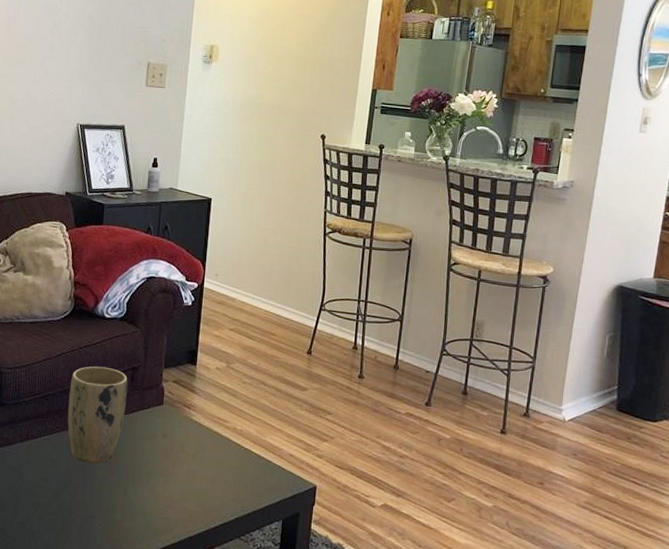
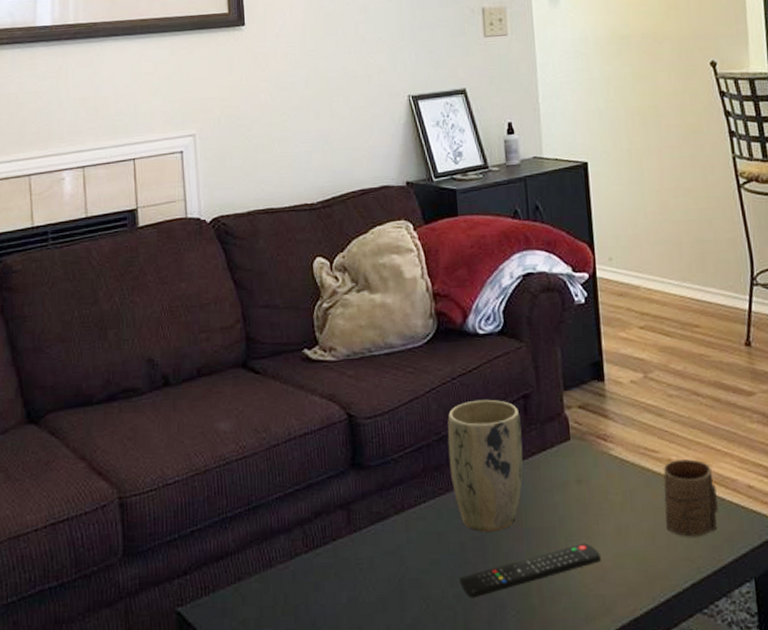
remote control: none [63,479,172,509] -> present [460,542,601,599]
cup: none [224,429,266,486] -> present [663,459,718,537]

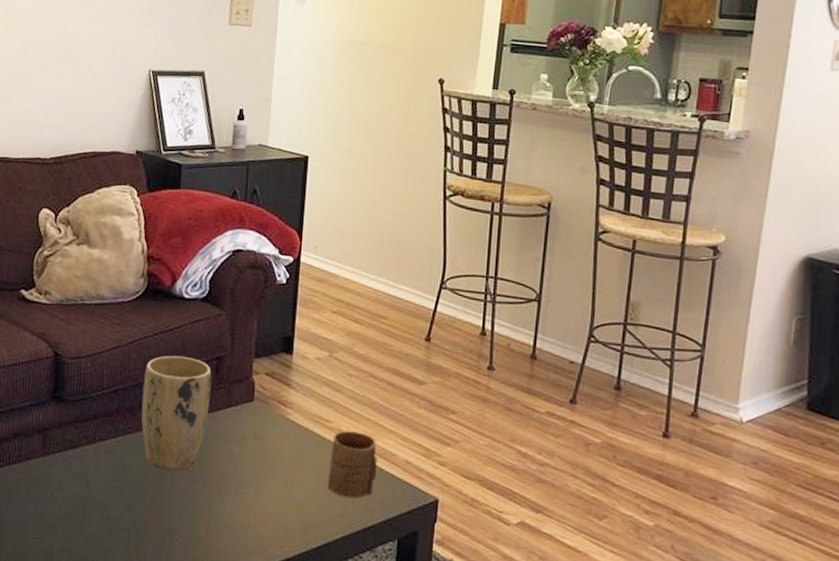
remote control: present [460,542,601,599] -> none [137,490,265,524]

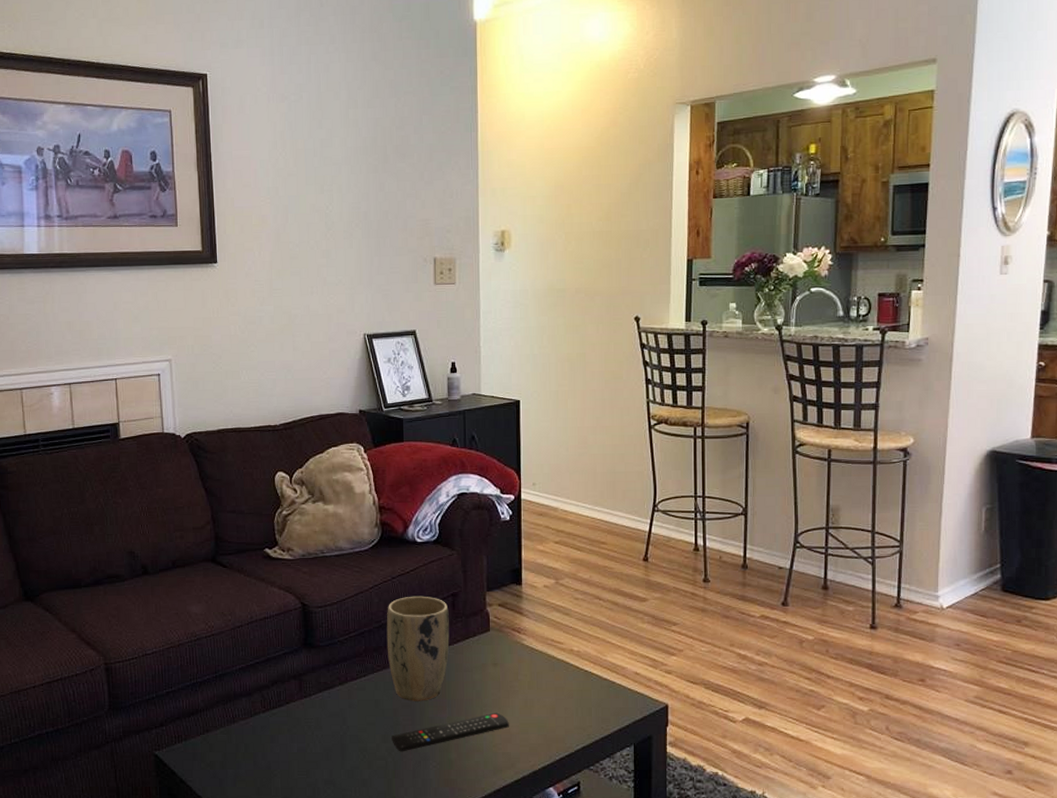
remote control: none [137,490,265,524] -> present [391,712,509,752]
cup: present [327,431,377,498] -> none [564,650,609,711]

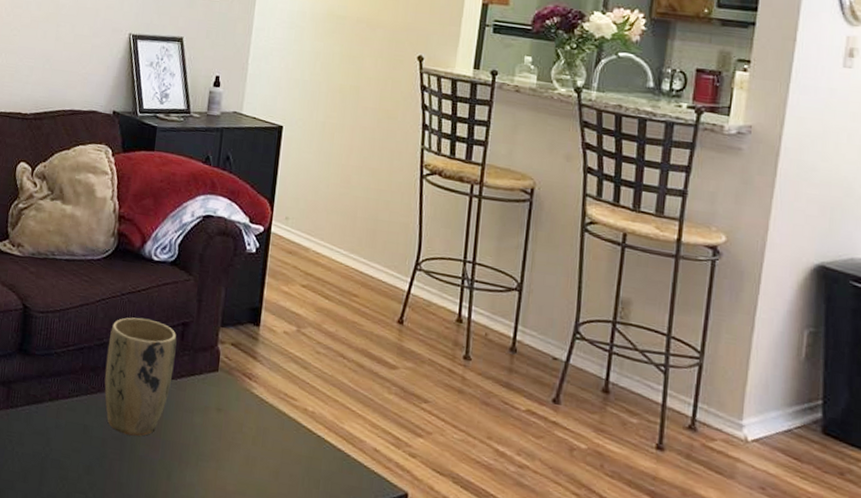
remote control: present [391,712,509,752] -> none [95,464,226,490]

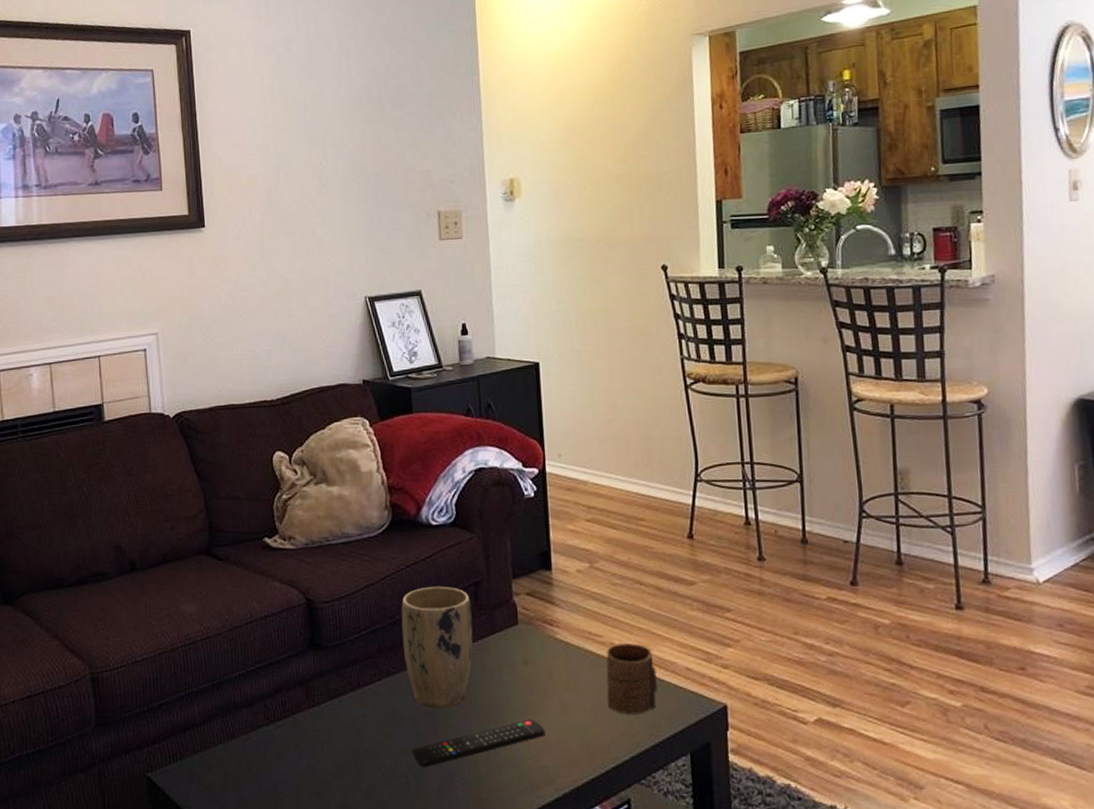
remote control: none [95,464,226,490] -> present [412,718,545,768]
cup: none [290,410,344,484] -> present [606,643,658,715]

